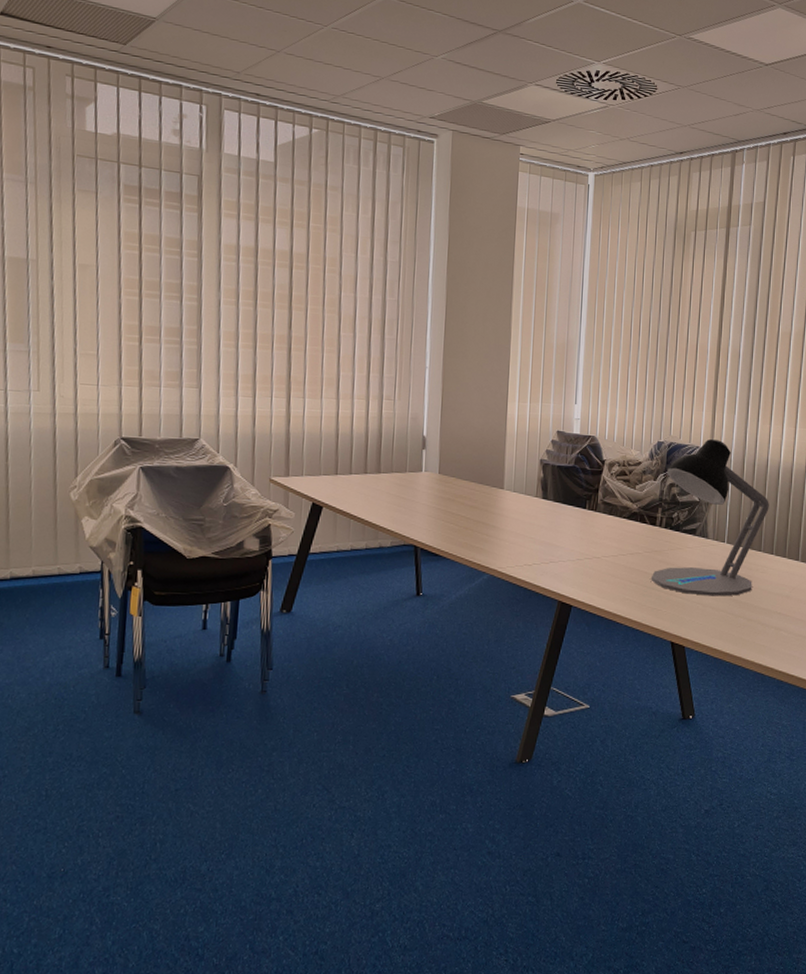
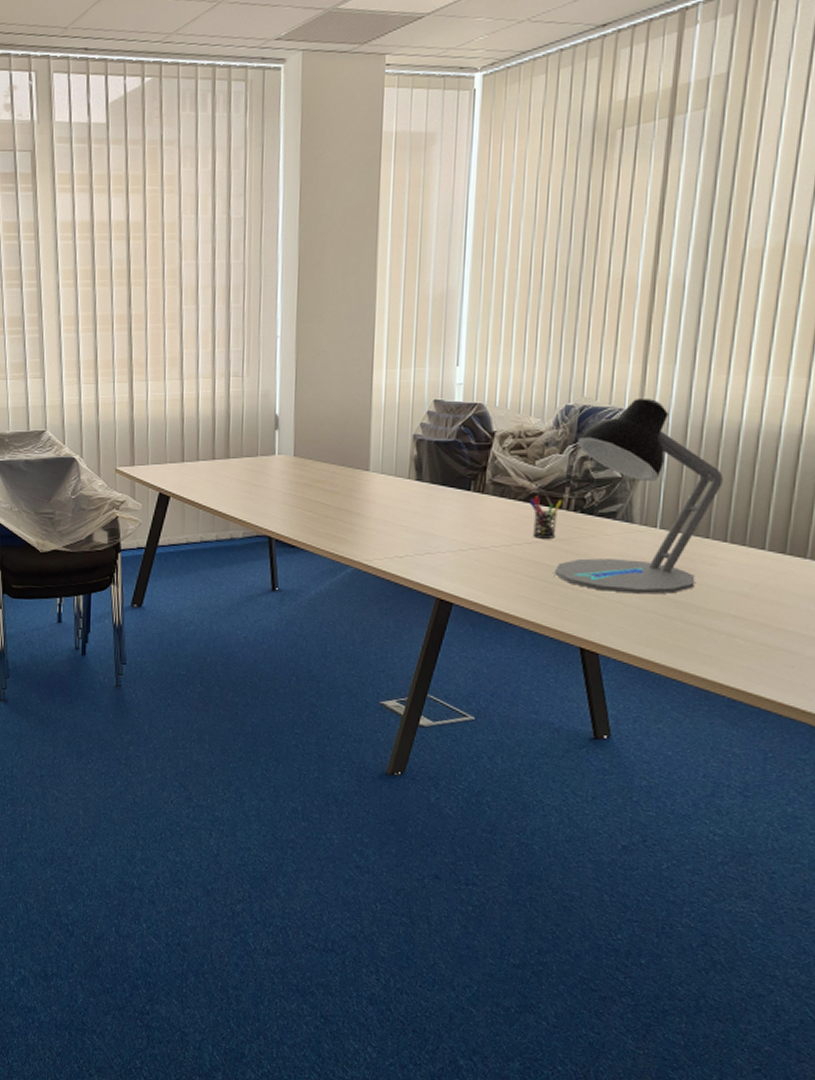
pen holder: none [632,514,657,550] -> present [530,495,563,539]

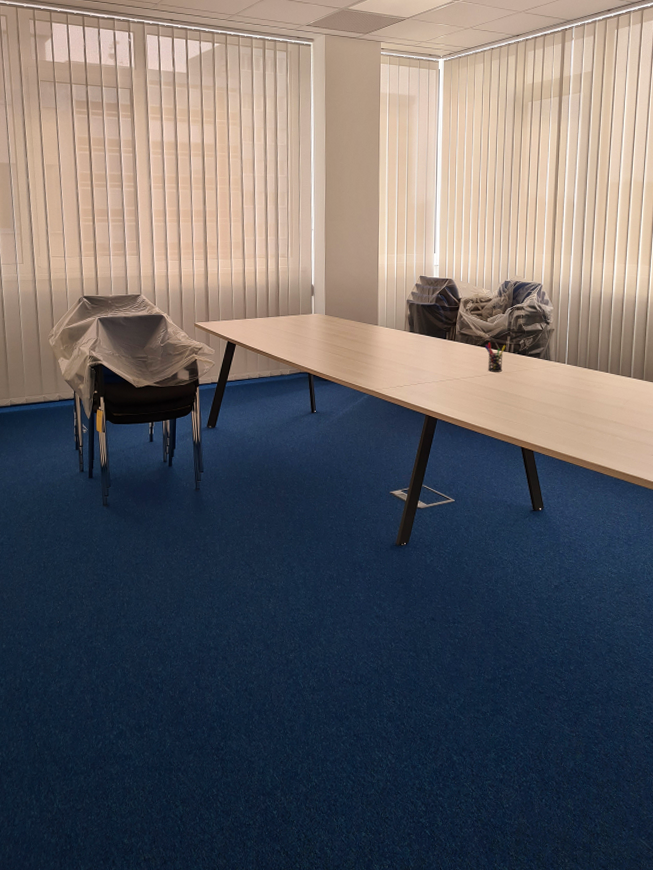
desk lamp: present [554,399,723,594] -> none [502,277,604,409]

